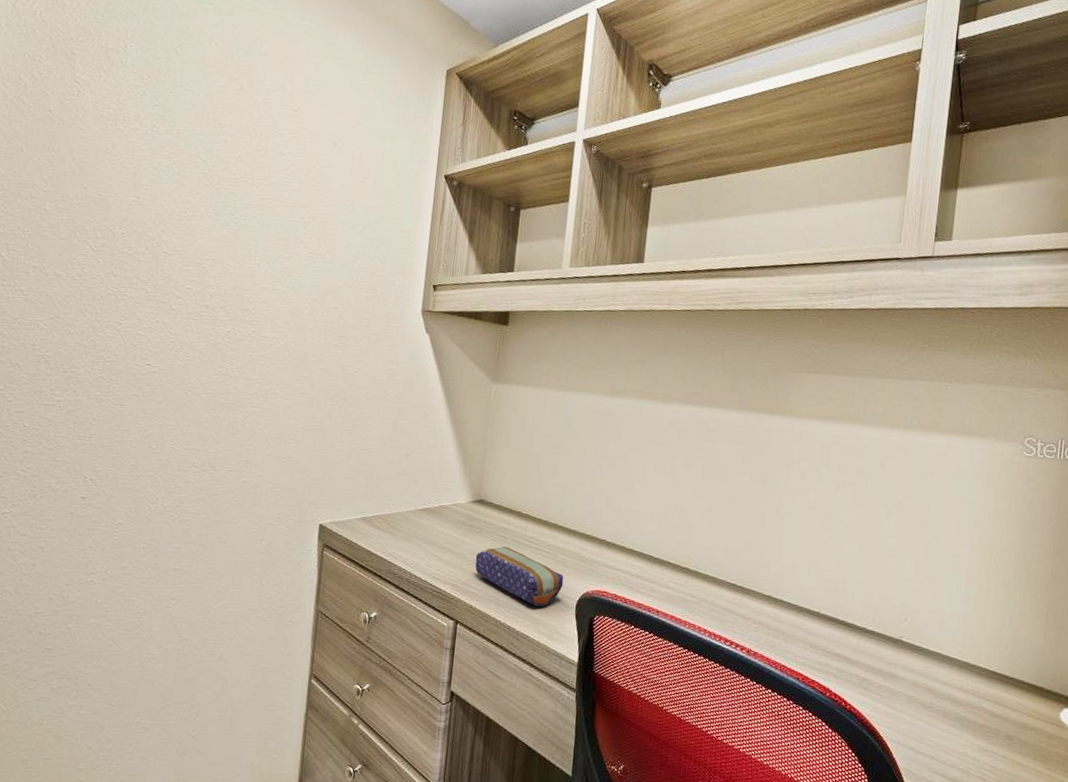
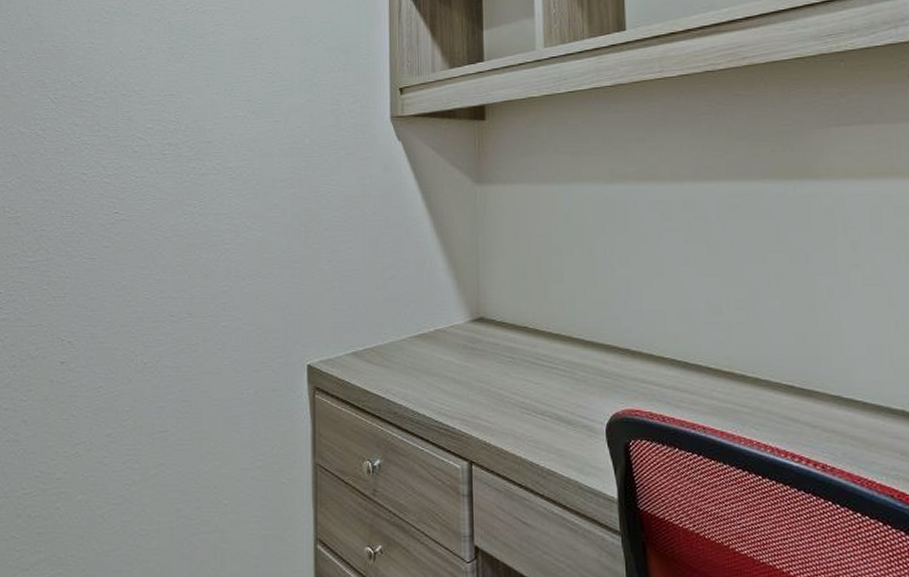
pencil case: present [475,546,564,607] -> none [482,368,588,436]

